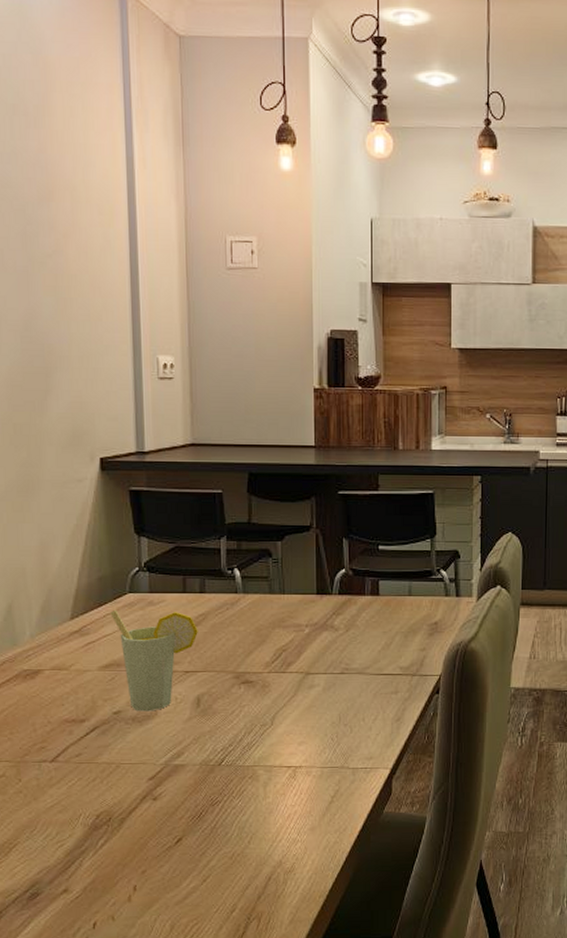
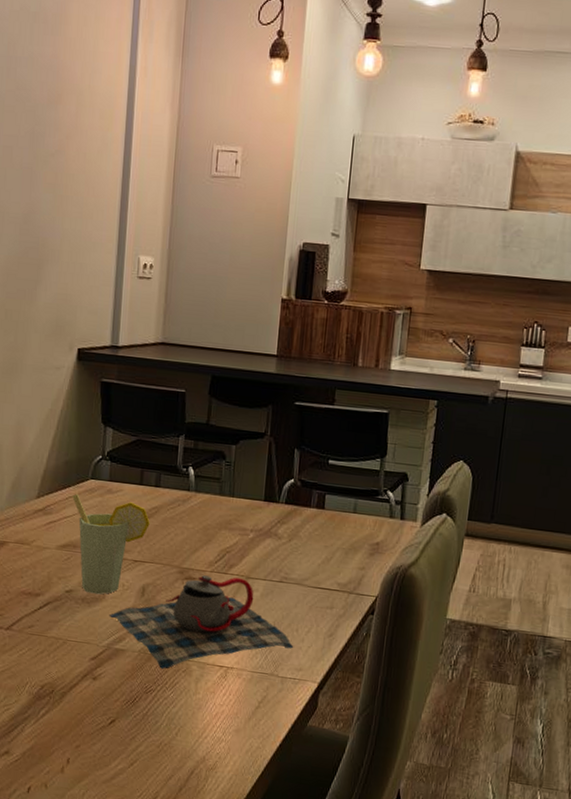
teapot: none [164,674,362,778] -> present [109,575,294,669]

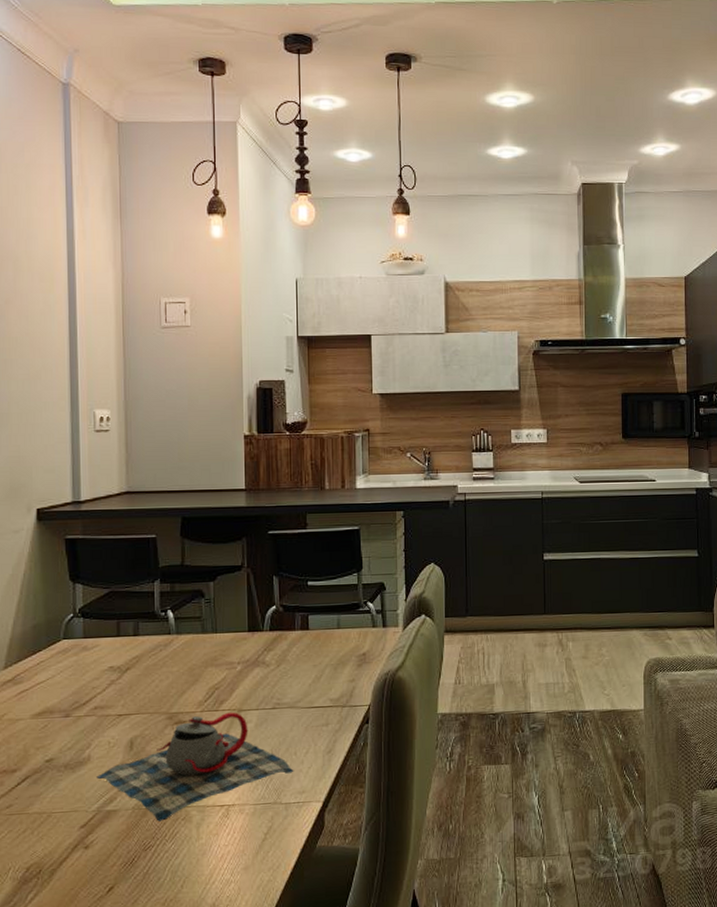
cup: present [72,494,150,595] -> none [44,656,132,758]

